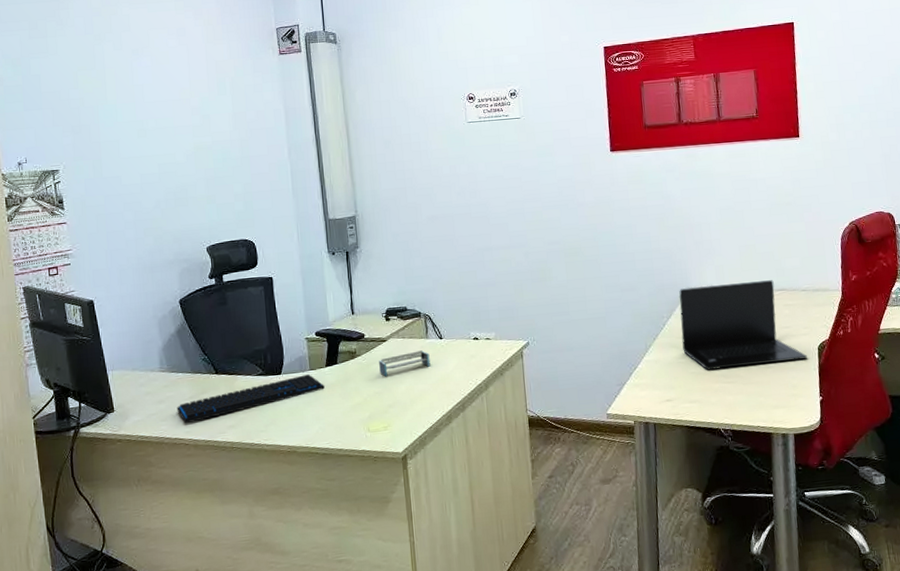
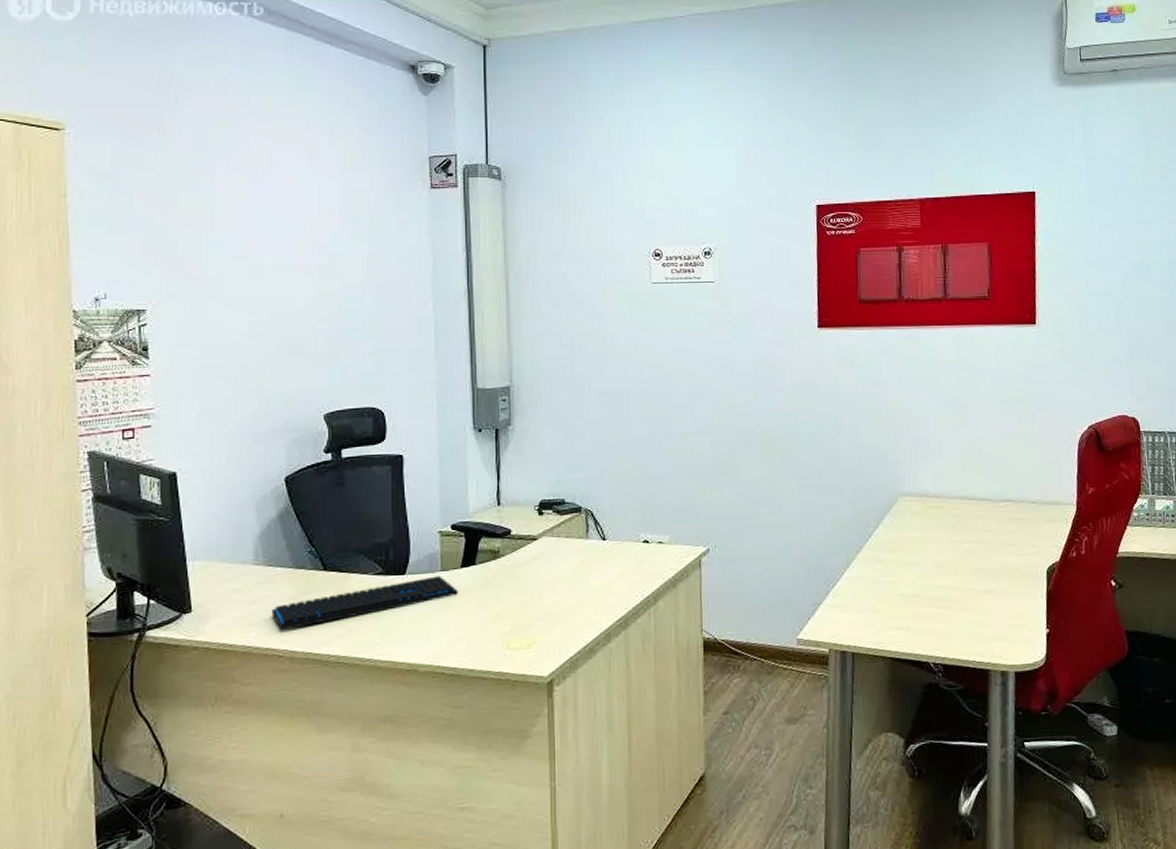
shelf: present [379,350,431,377] -> none [527,553,589,583]
laptop: present [678,280,808,370] -> none [888,488,1035,592]

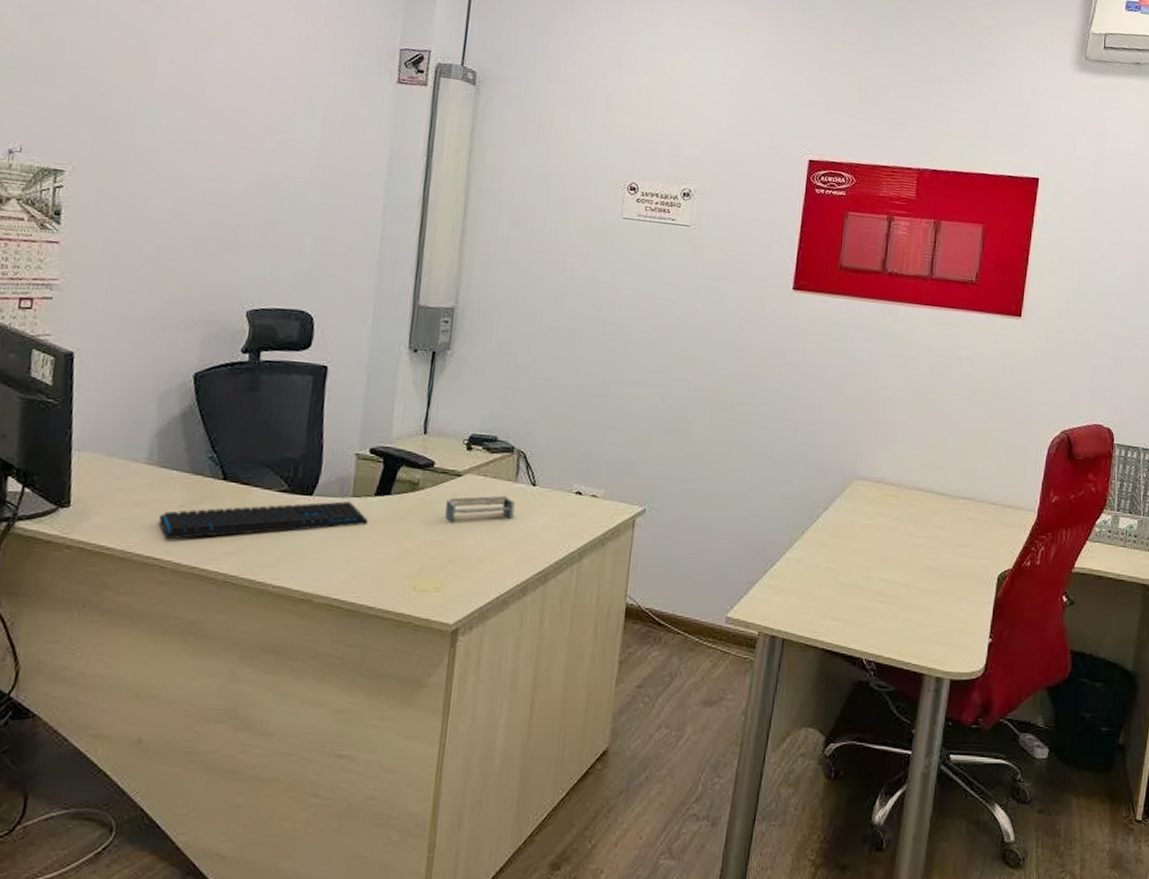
shelf: none [527,553,589,583] -> present [445,495,515,522]

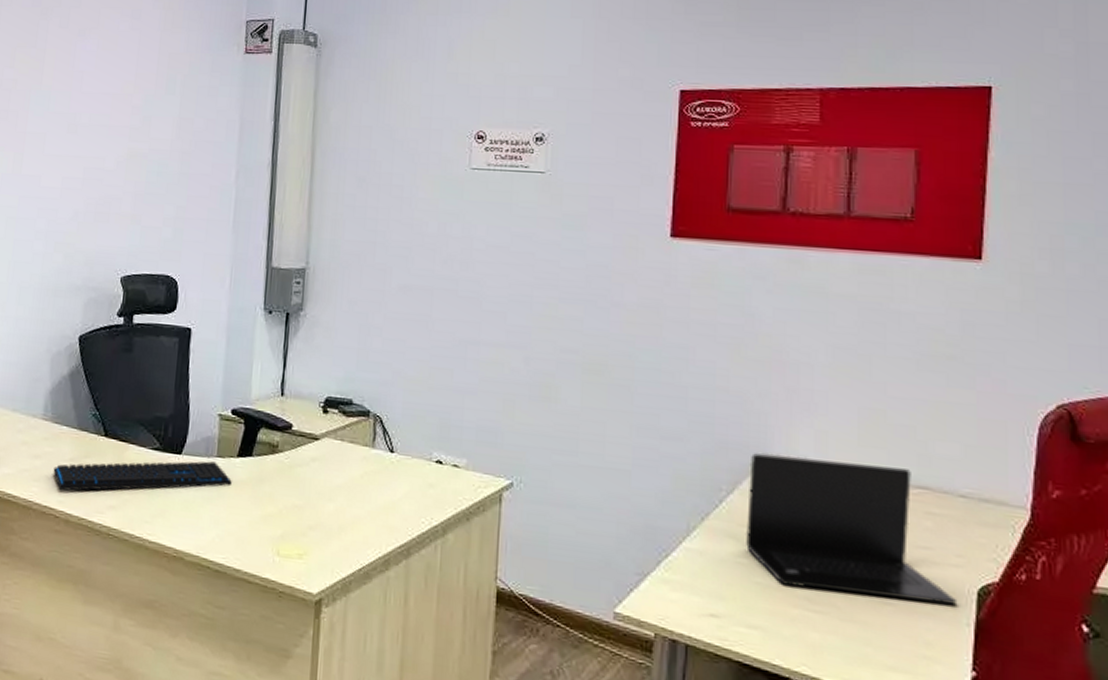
shelf: present [445,495,515,522] -> none [304,461,373,488]
laptop: none [835,475,984,589] -> present [746,453,958,605]

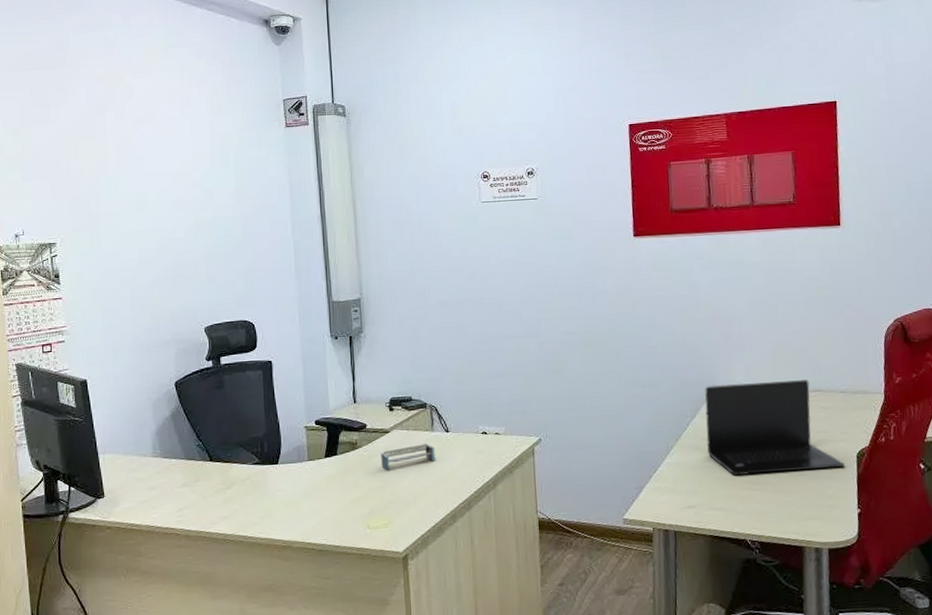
keyboard: present [53,461,232,492] -> none [169,465,323,513]
shelf: none [304,461,373,488] -> present [381,443,436,471]

